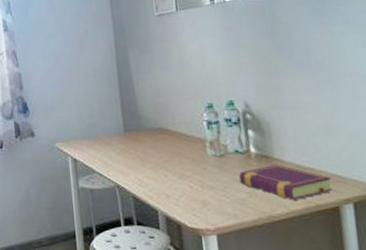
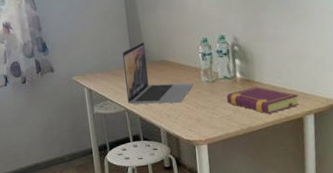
laptop: none [112,105,198,181] -> present [122,41,194,105]

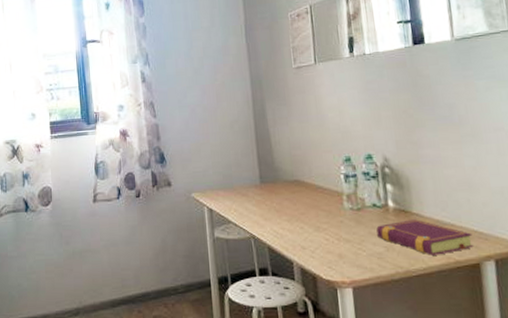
laptop: present [122,41,194,105] -> none [248,157,334,233]

